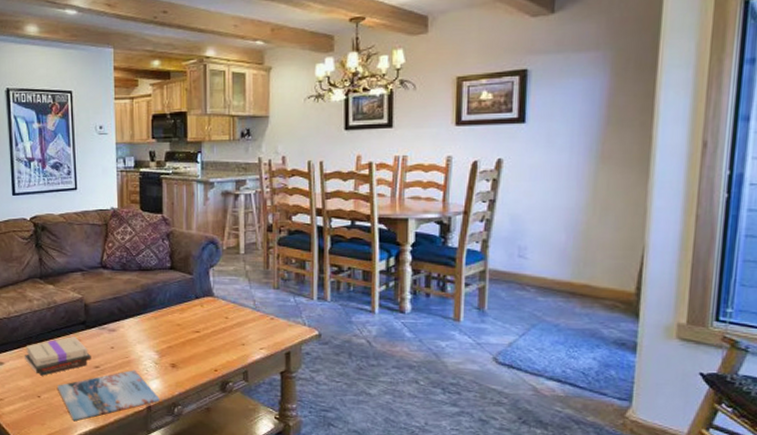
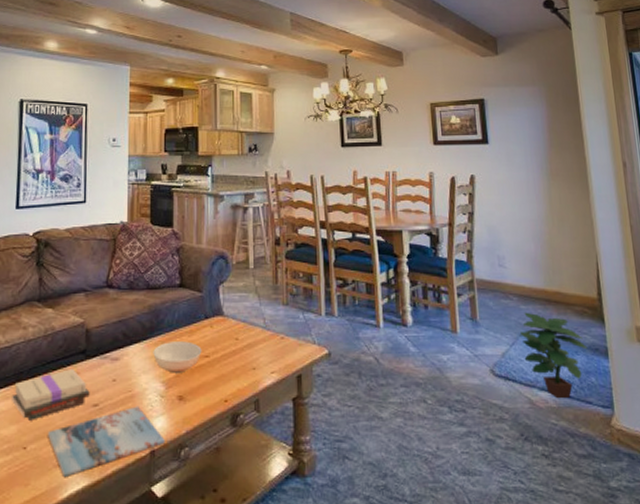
bowl: none [147,317,193,345] -> present [153,341,202,373]
potted plant: none [532,304,612,388] -> present [519,312,588,398]

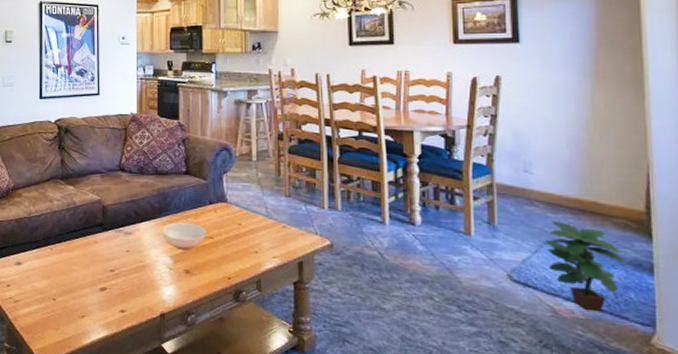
books: present [10,369,90,421] -> none [41,238,107,278]
magazine: present [48,406,165,476] -> none [73,274,173,327]

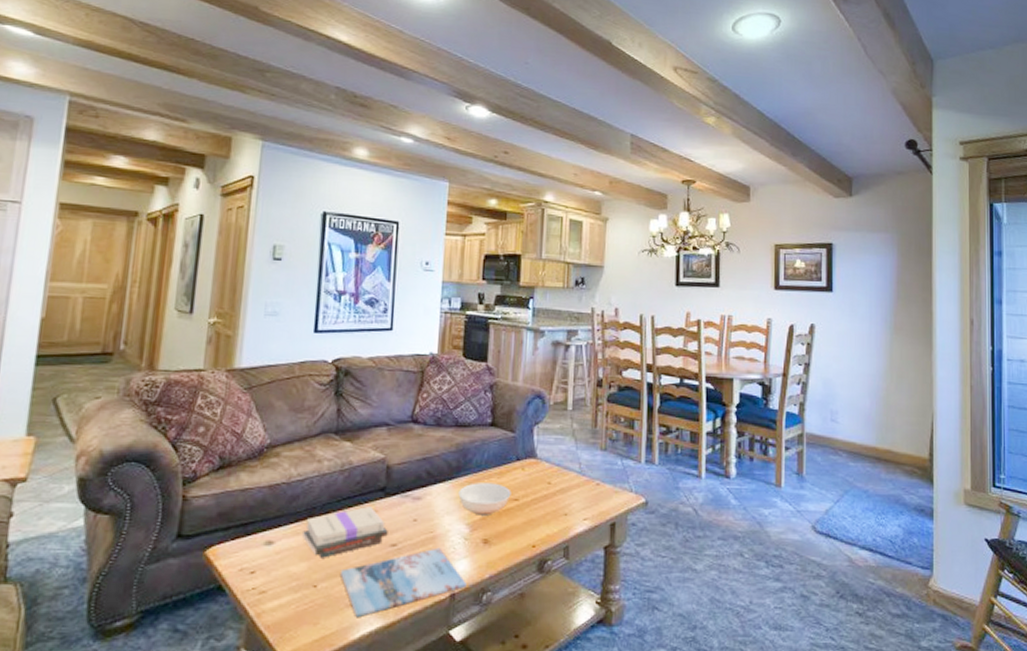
books: none [41,238,107,278] -> present [301,506,388,558]
magazine: none [73,274,173,327] -> present [341,547,467,617]
potted plant: present [544,220,628,311] -> none [845,469,913,557]

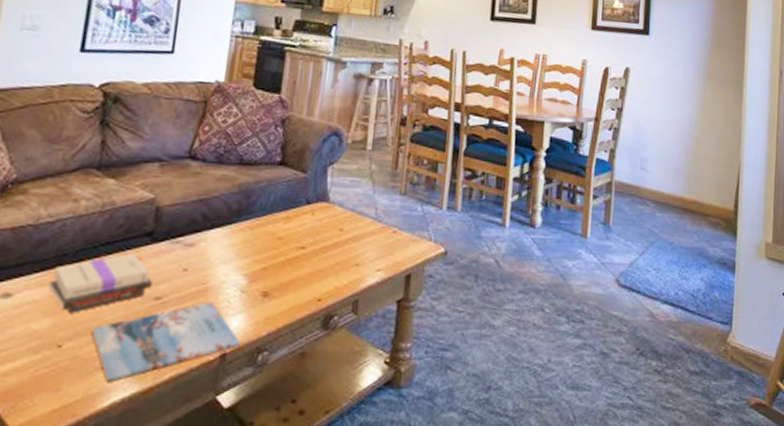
bowl: present [458,483,511,516] -> none [237,228,298,265]

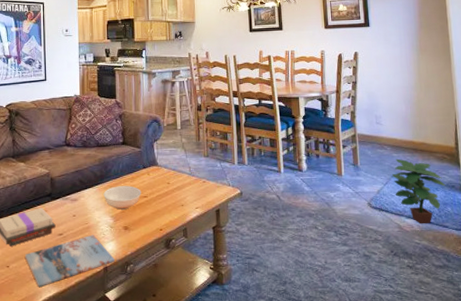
bowl: none [237,228,298,265] -> present [103,186,142,210]
potted plant: none [650,220,716,312] -> present [391,158,446,223]

